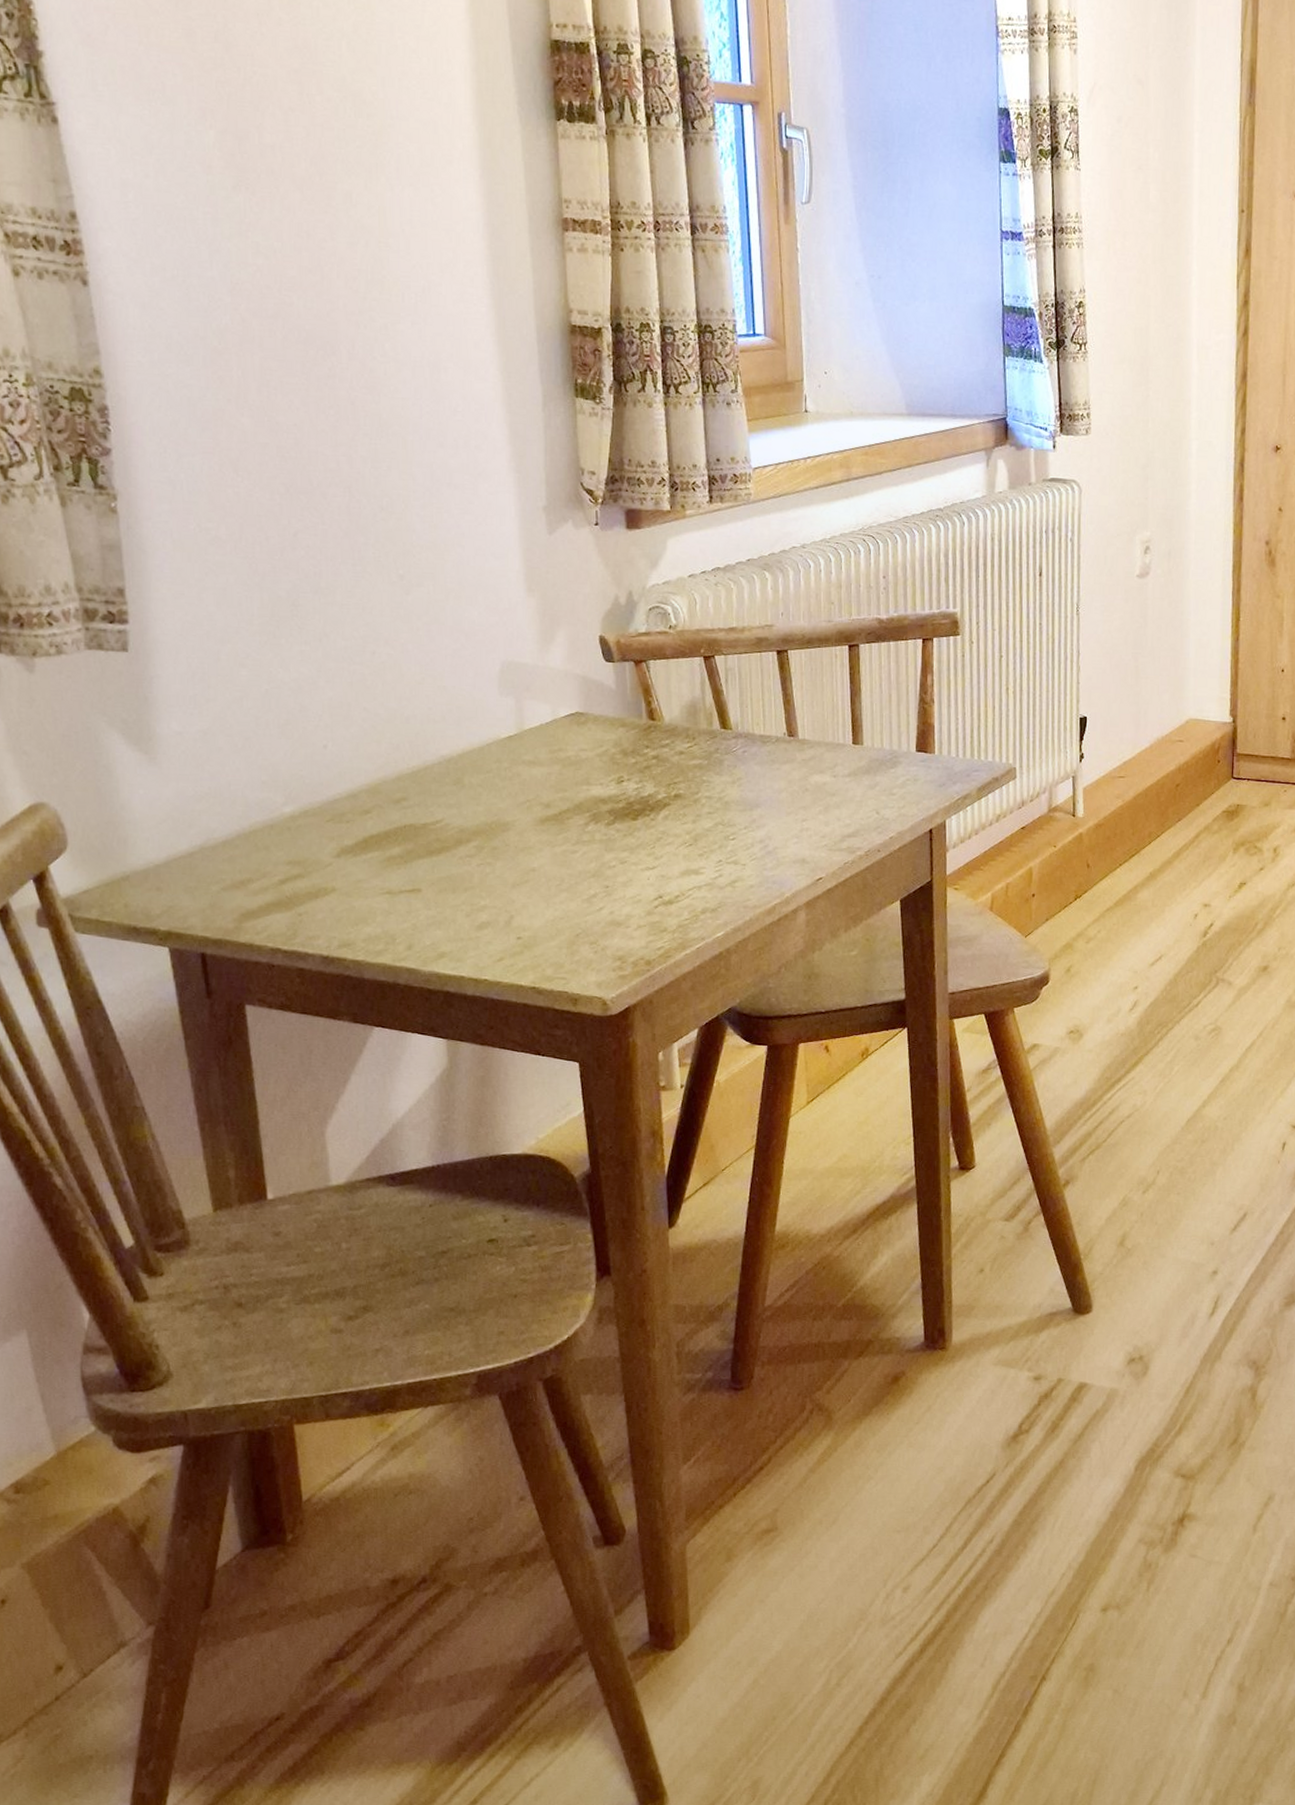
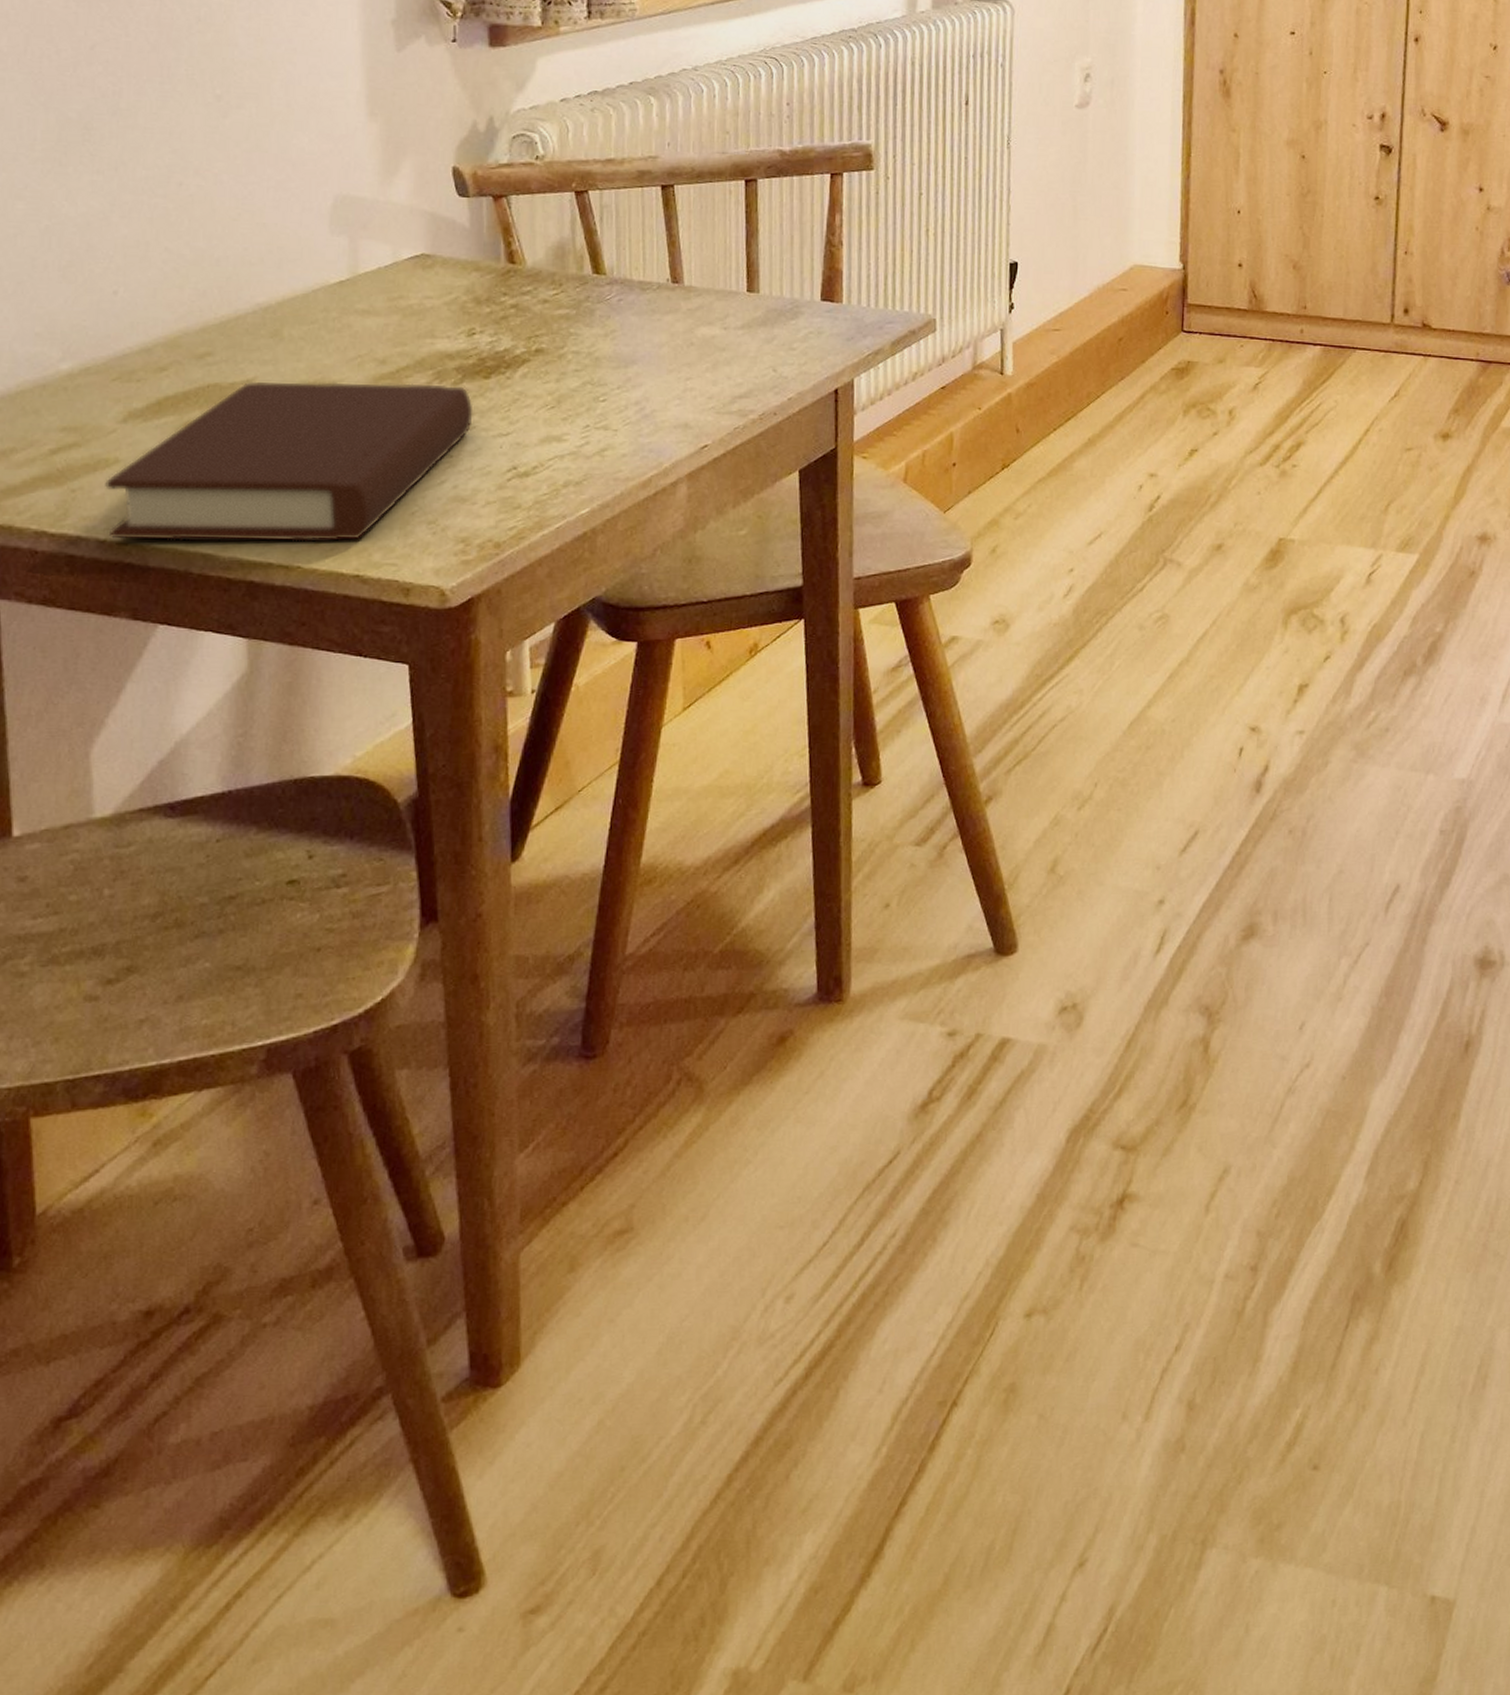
book: none [325,822,624,959] -> present [105,381,474,542]

